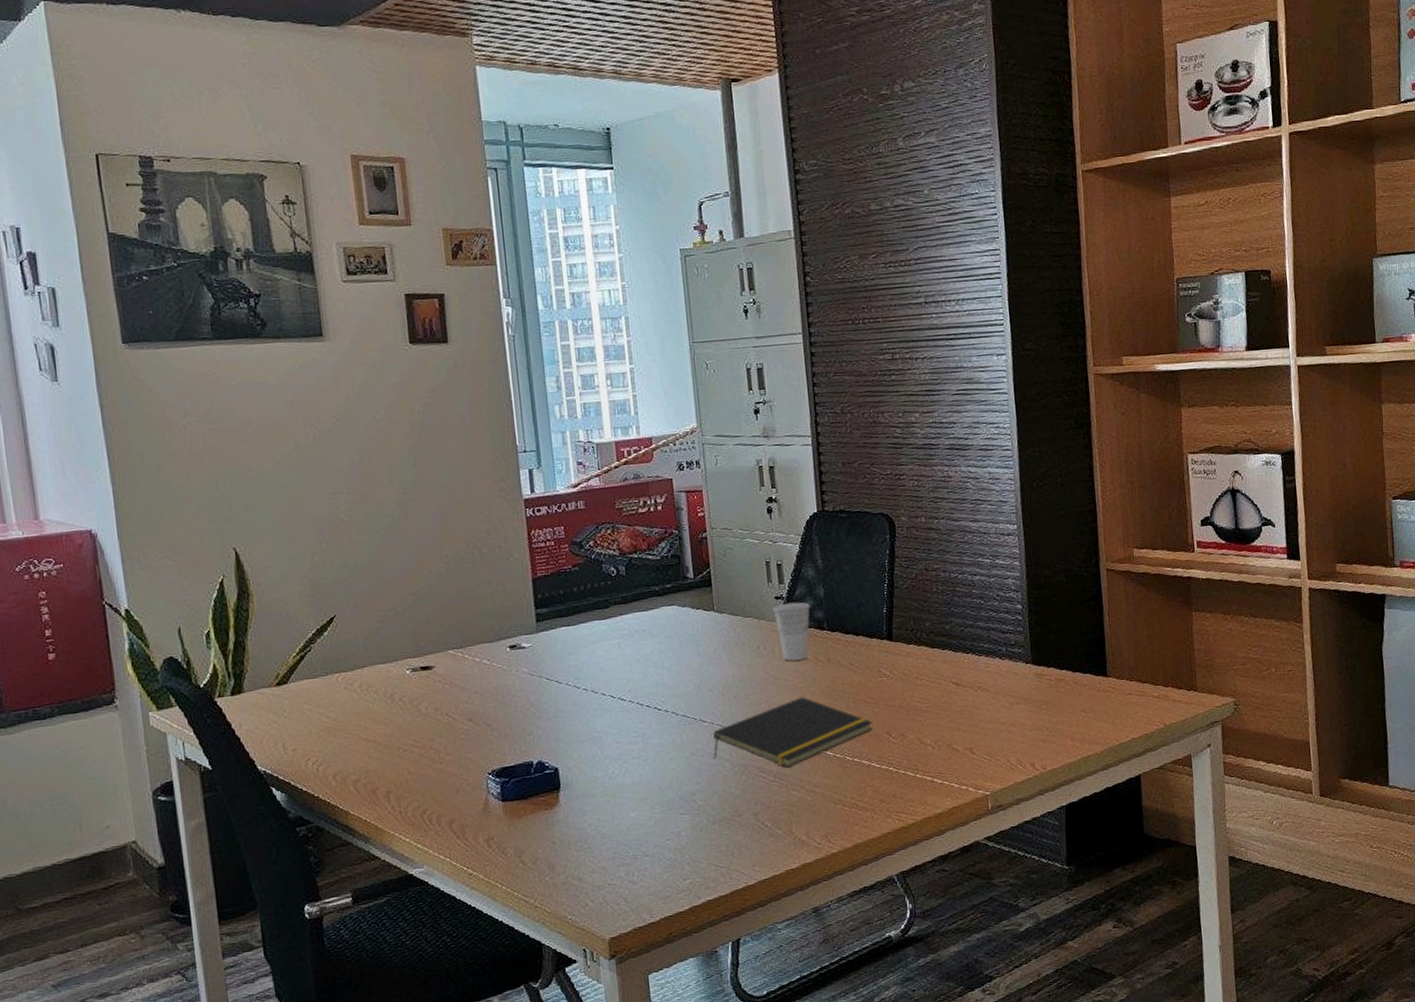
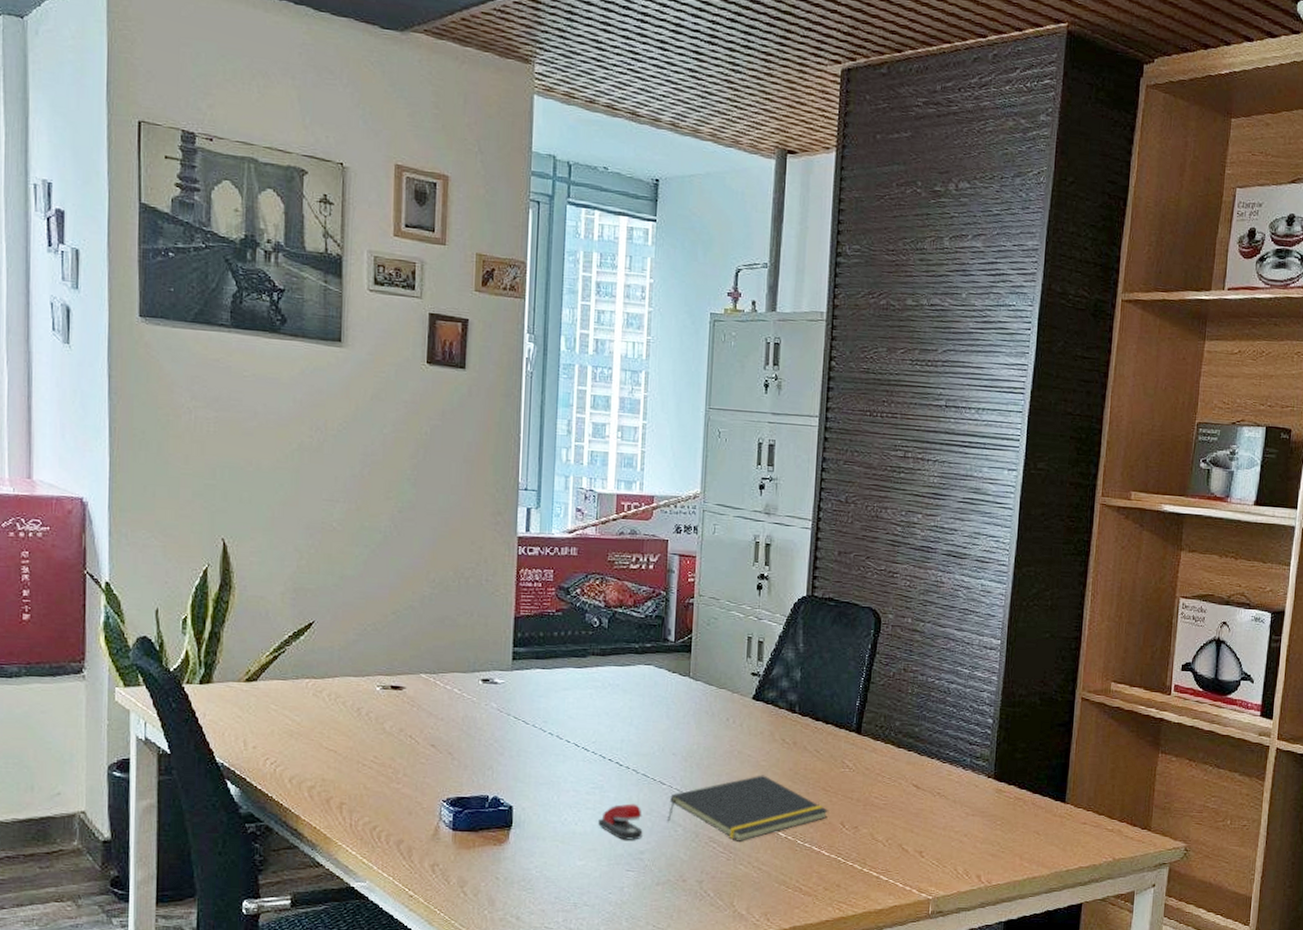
stapler: none [645,746,692,784] -> present [598,803,643,840]
cup: present [773,602,811,661] -> none [747,680,786,739]

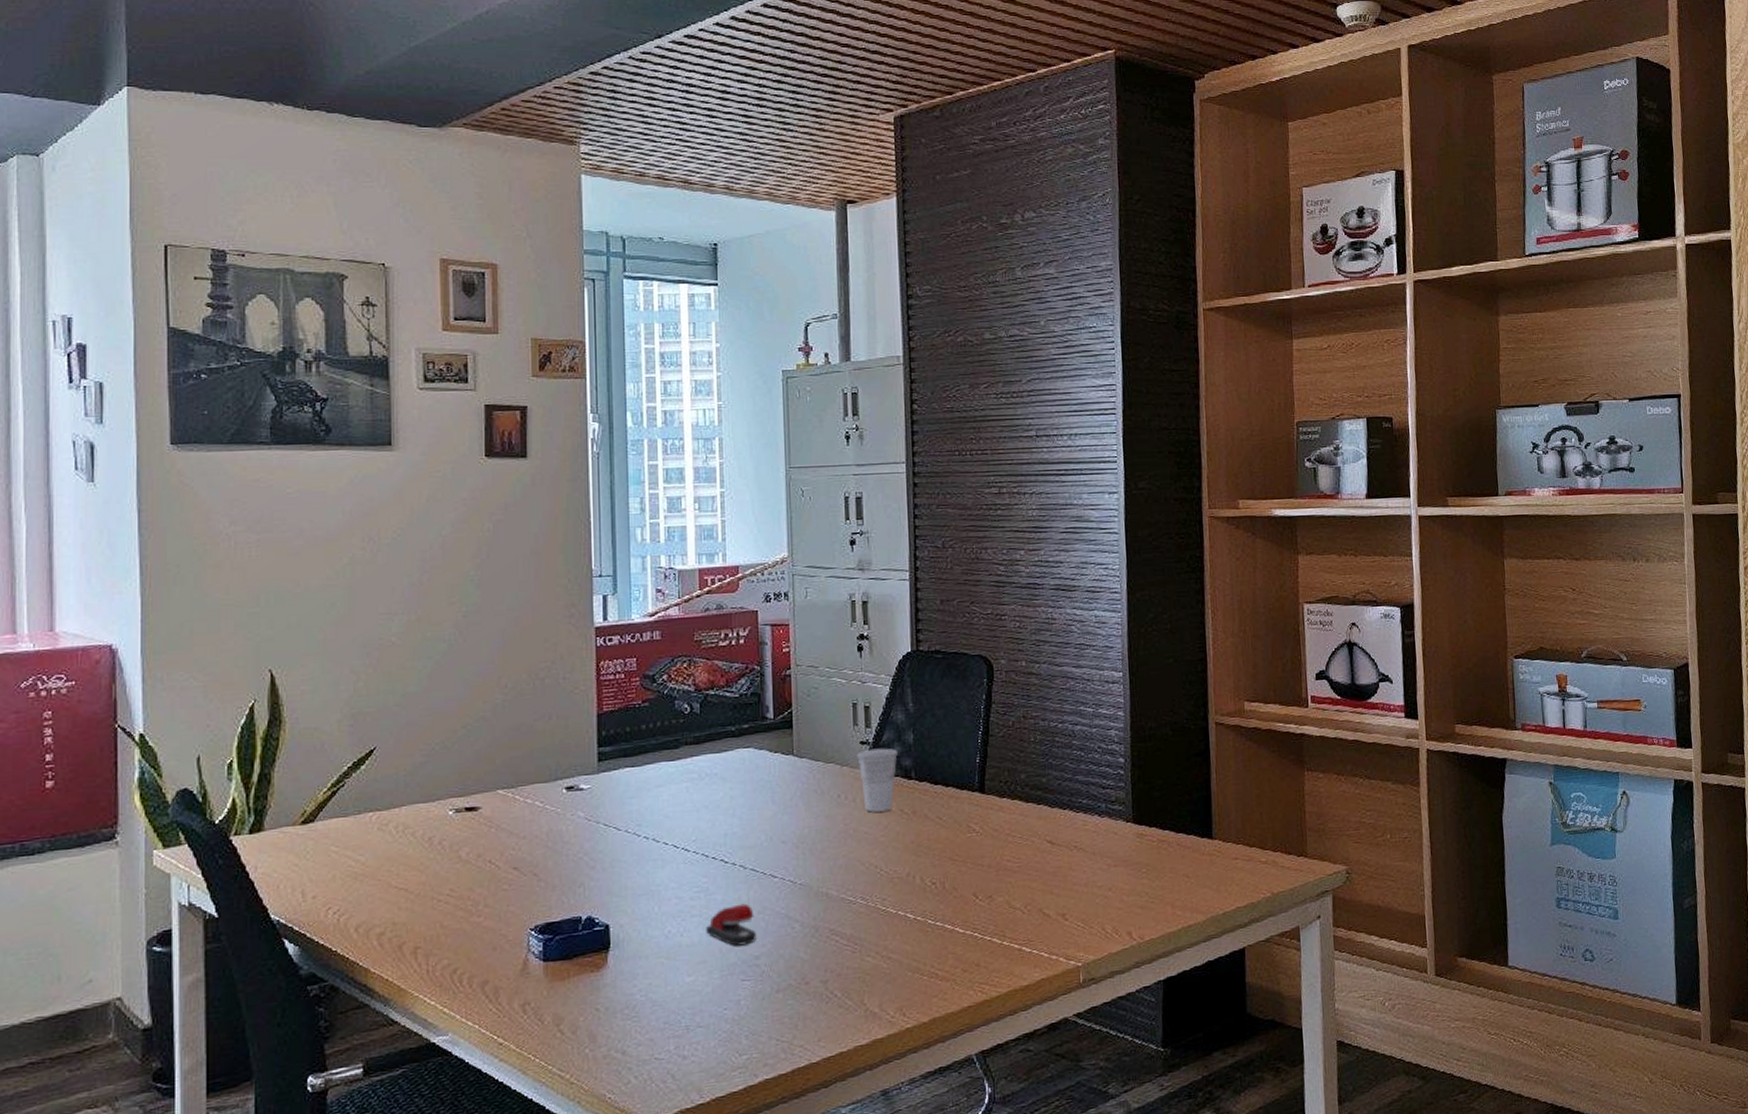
notepad: present [666,775,828,842] -> none [782,852,958,930]
cup: none [747,680,786,739] -> present [857,748,899,813]

